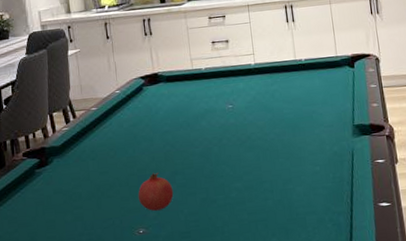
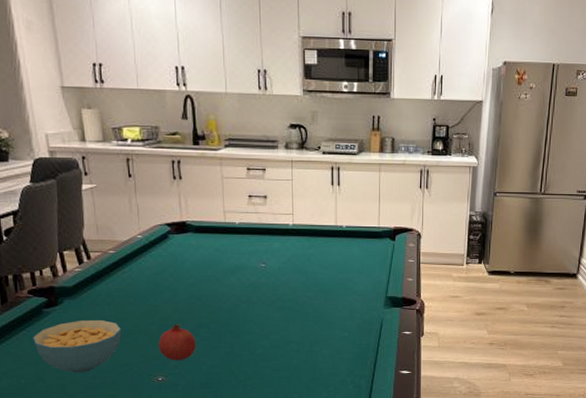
cereal bowl: none [26,175,105,232] -> present [33,320,122,374]

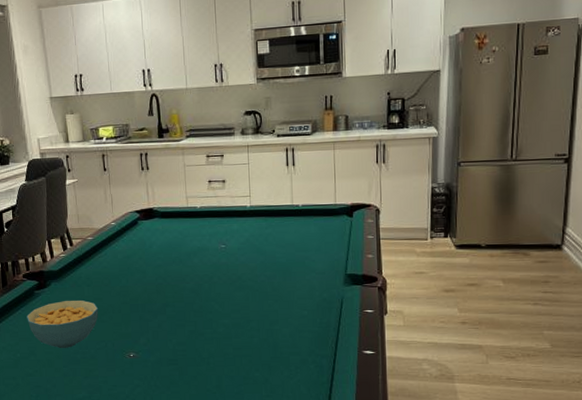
fruit: present [158,323,196,360] -> none [129,302,163,338]

